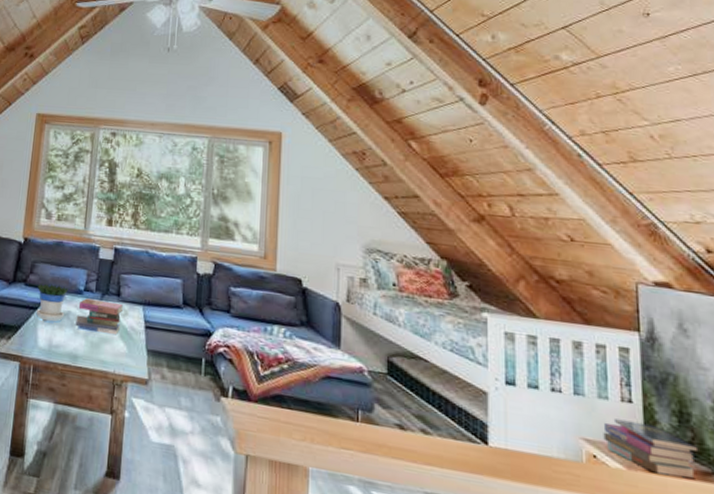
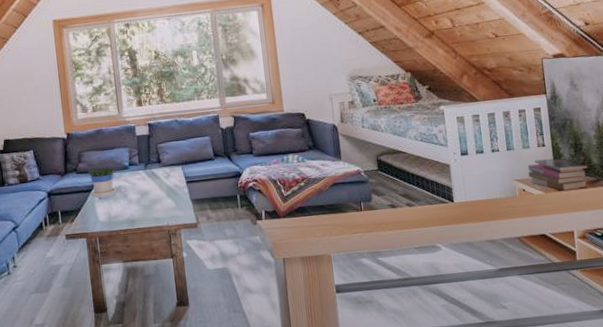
books: present [75,298,123,336] -> none [127,168,167,198]

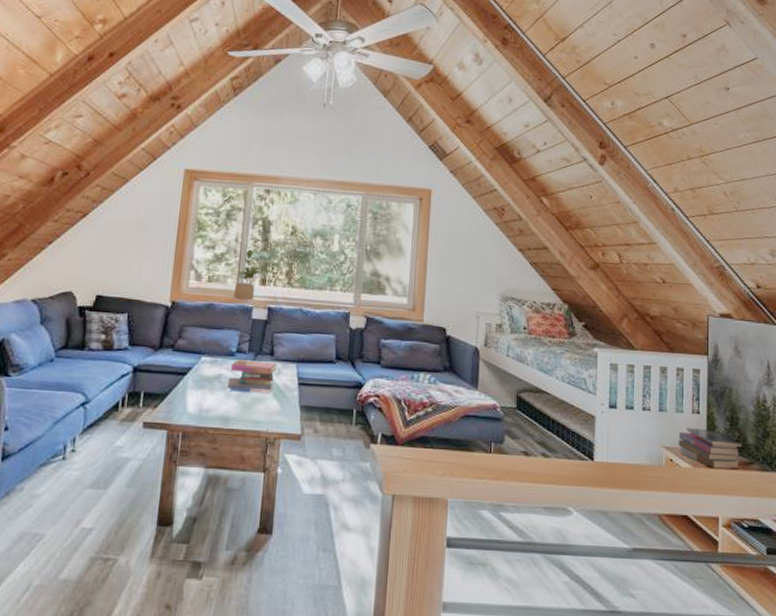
flowerpot: present [87,166,117,199] -> none [184,348,220,387]
potted plant: none [116,78,136,122] -> present [233,249,263,301]
books: none [127,168,167,198] -> present [227,360,276,395]

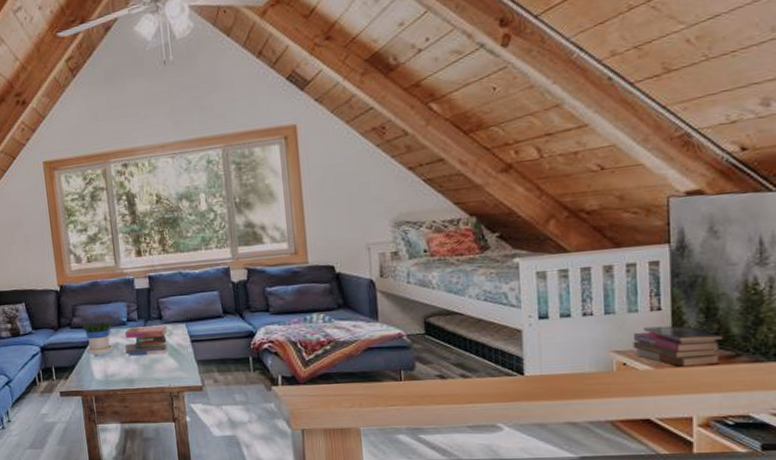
flowerpot: none [184,348,220,387] -> present [82,321,114,356]
potted plant: present [233,249,263,301] -> none [113,225,135,274]

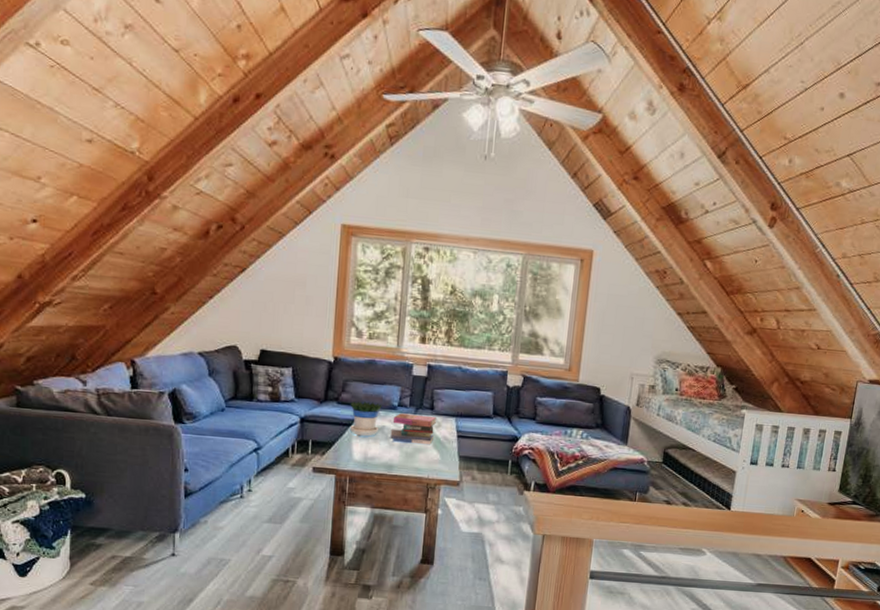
books: present [633,325,724,367] -> none [811,483,871,521]

